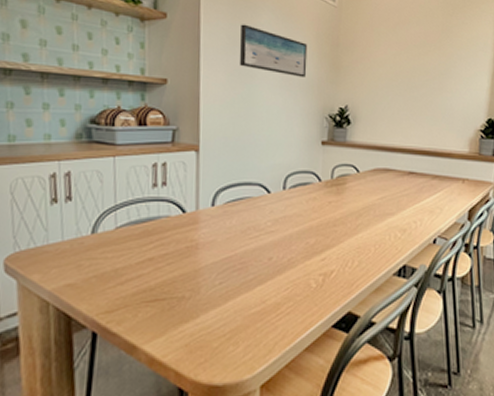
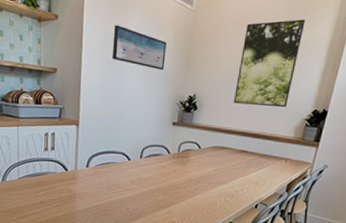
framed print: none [393,16,466,118] -> present [233,19,305,108]

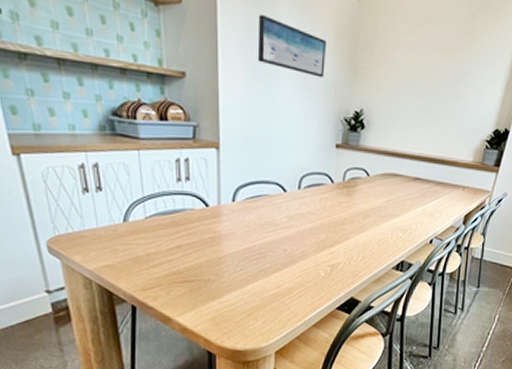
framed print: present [233,19,305,108] -> none [406,17,489,127]

